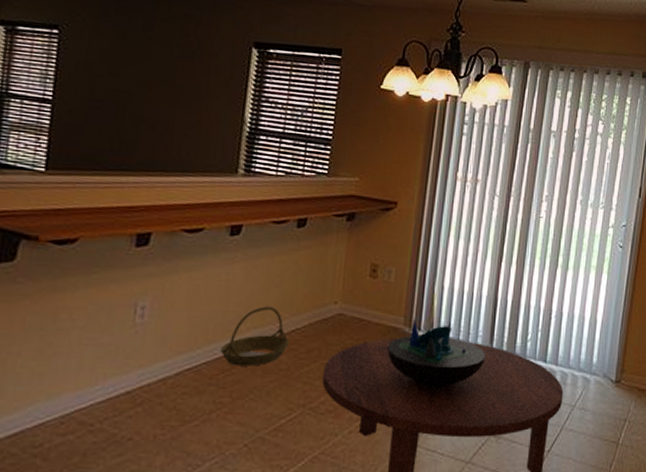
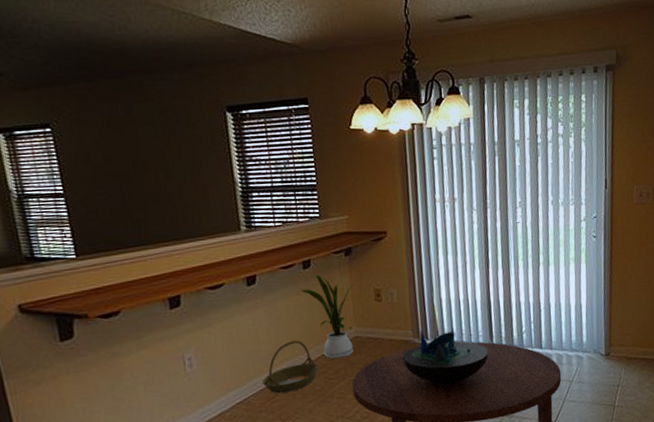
house plant: none [290,235,349,336] -> present [302,274,354,360]

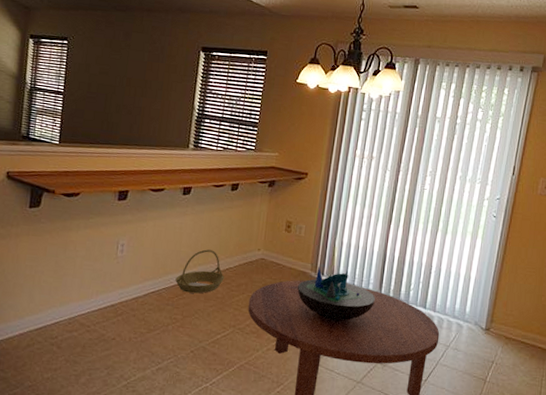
house plant: present [302,274,354,360] -> none [226,197,270,275]

